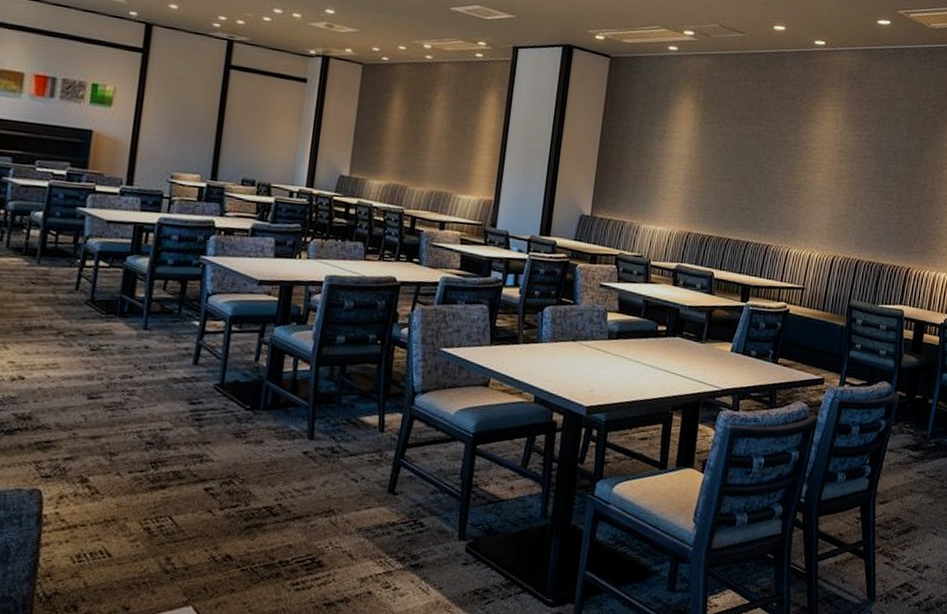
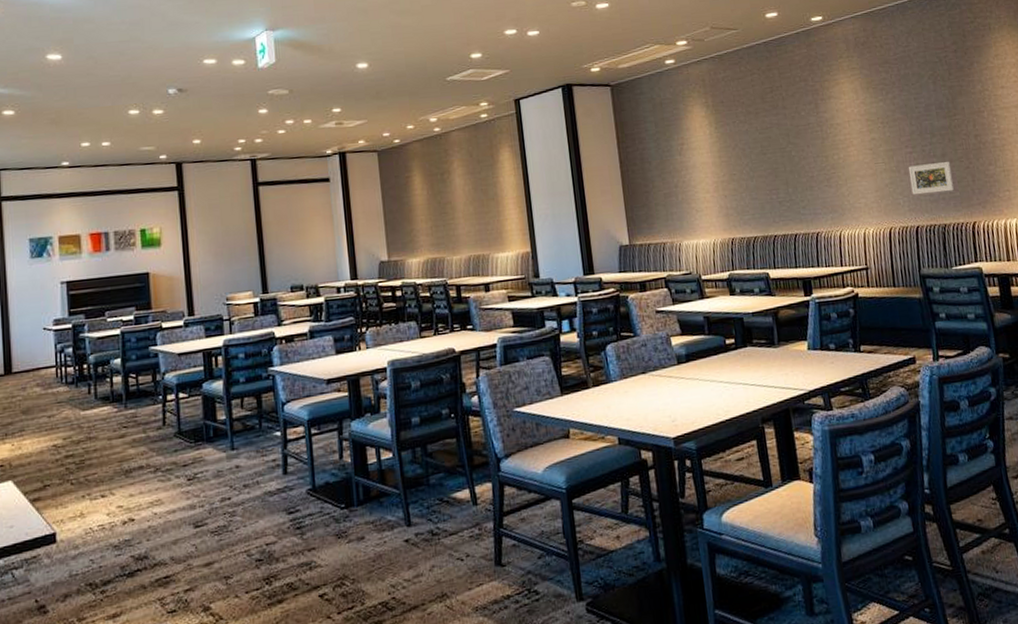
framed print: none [861,203,903,235] -> present [908,162,955,195]

